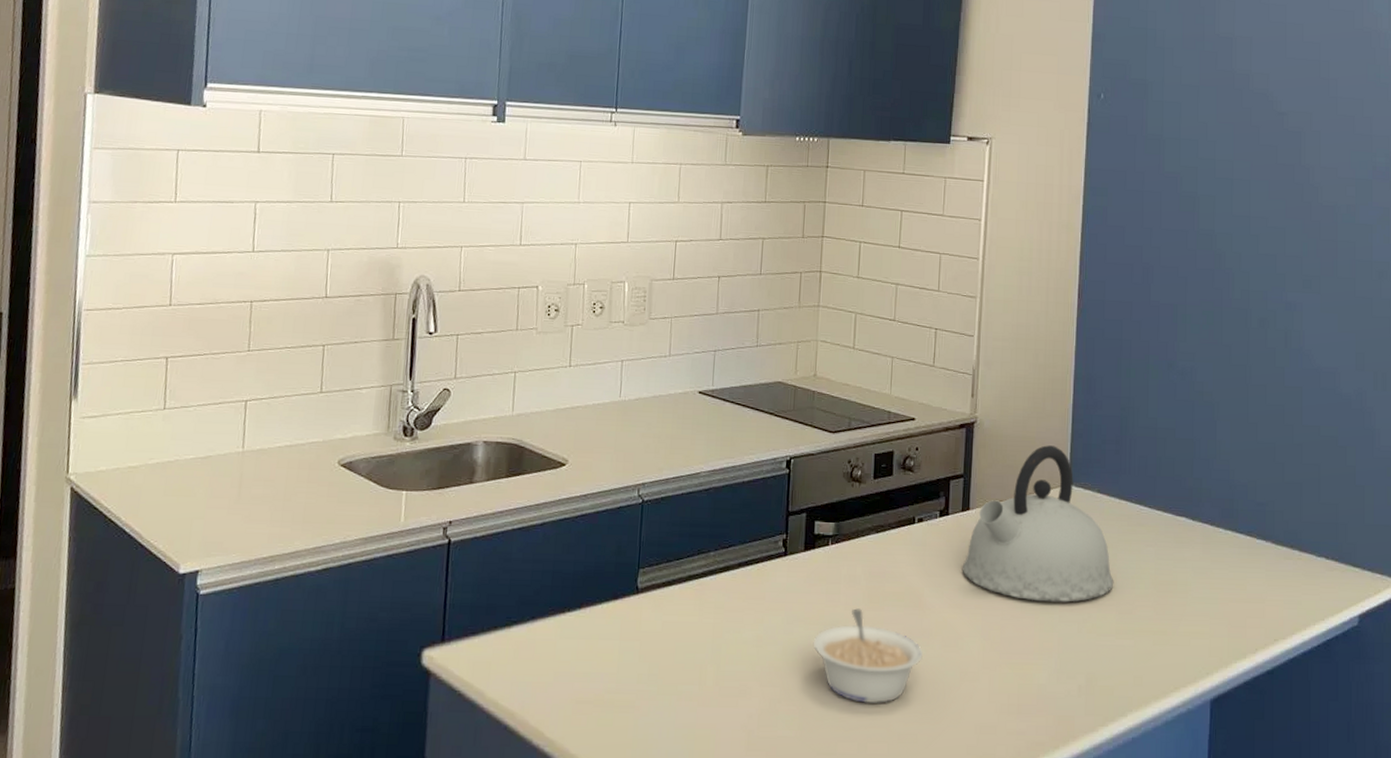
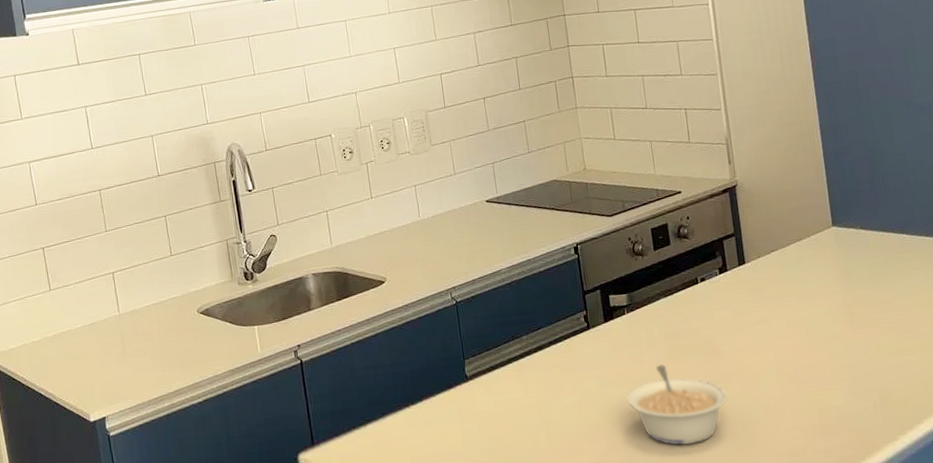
kettle: present [962,445,1114,602] -> none [747,194,891,334]

